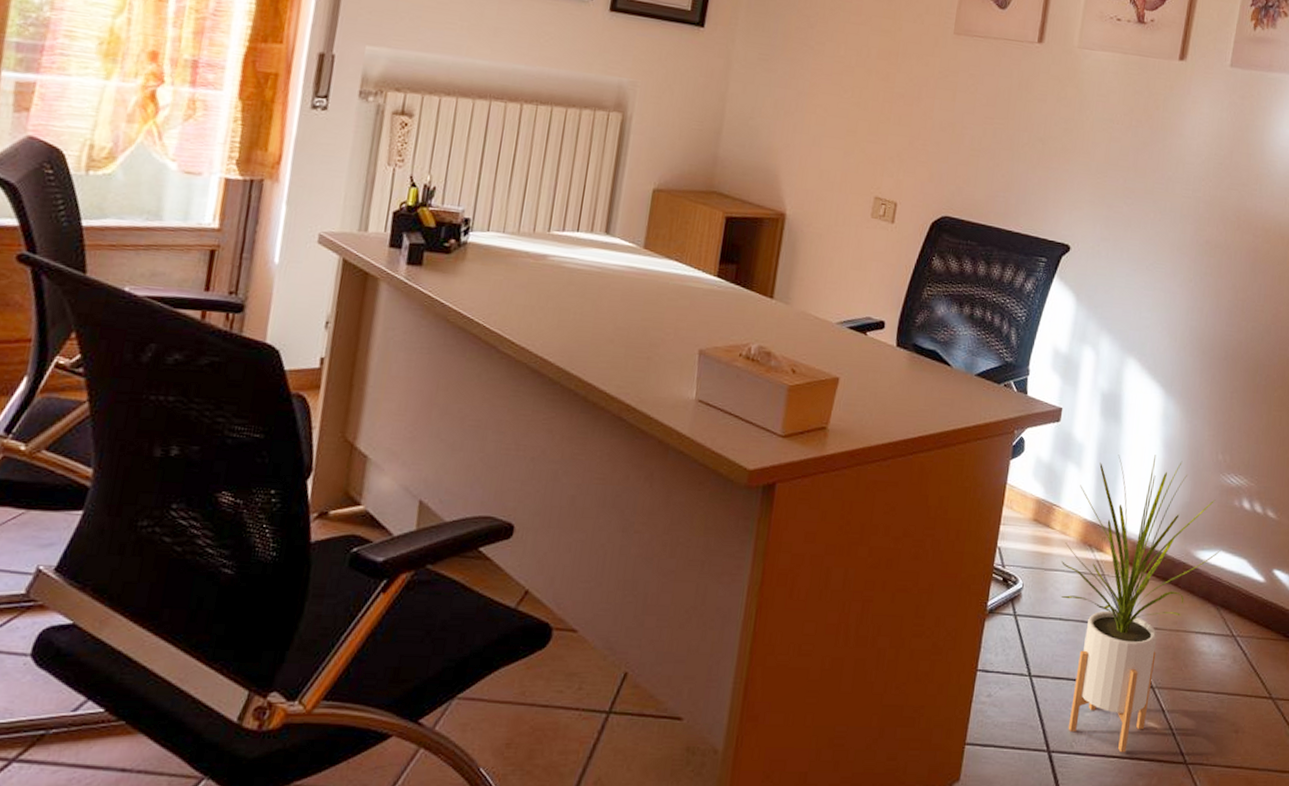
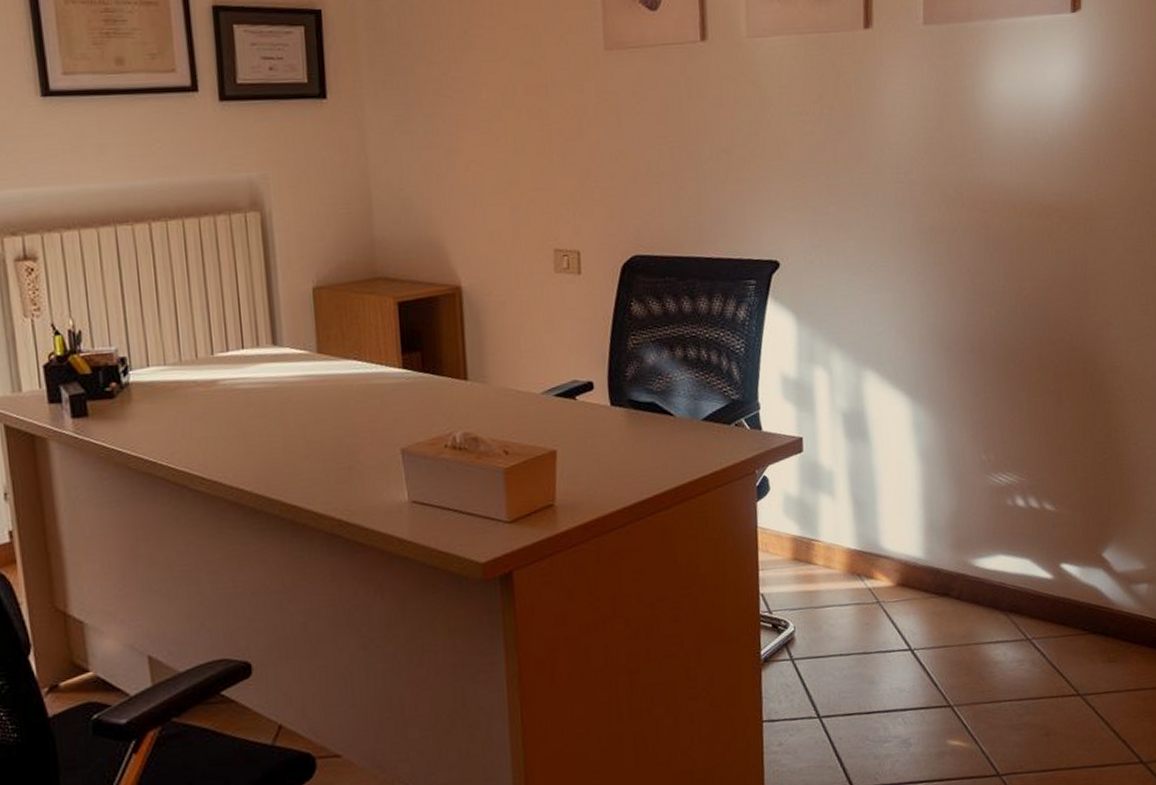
house plant: present [1060,454,1220,753] -> none [831,467,1000,777]

